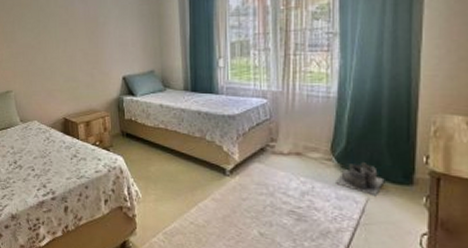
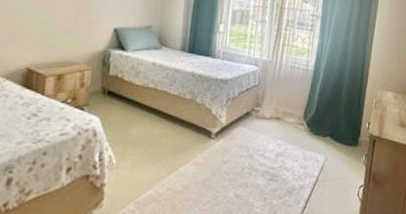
boots: present [334,162,385,197] -> none [303,127,340,156]

